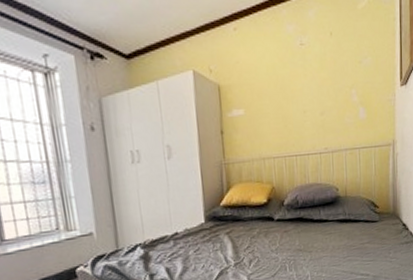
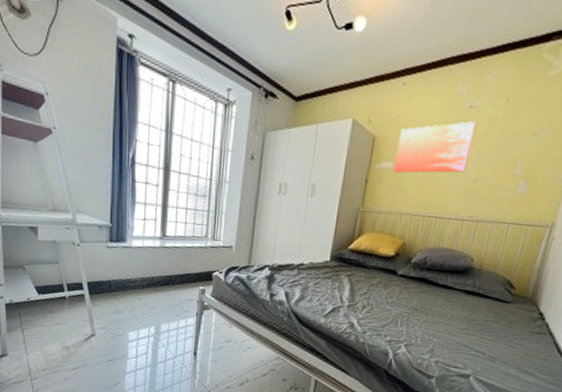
wall art: none [243,58,311,119] -> present [393,121,477,173]

